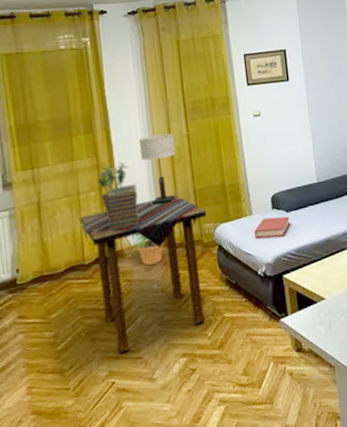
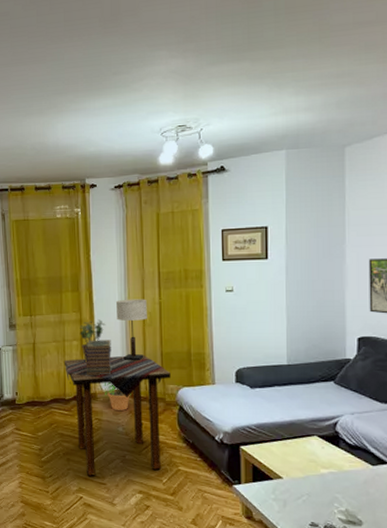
hardback book: present [254,216,291,239] -> none [215,390,254,410]

